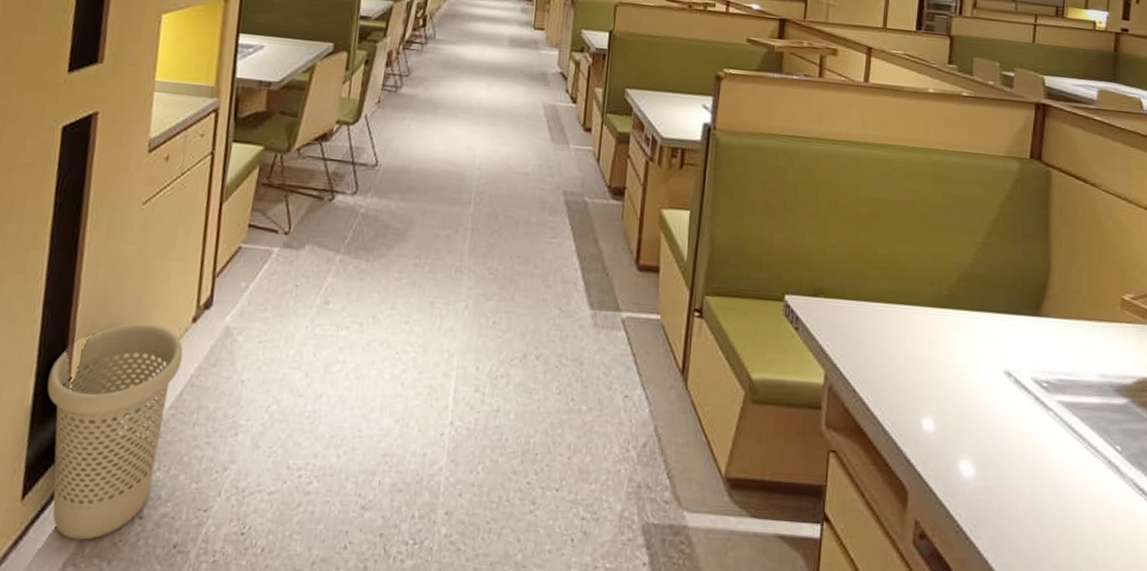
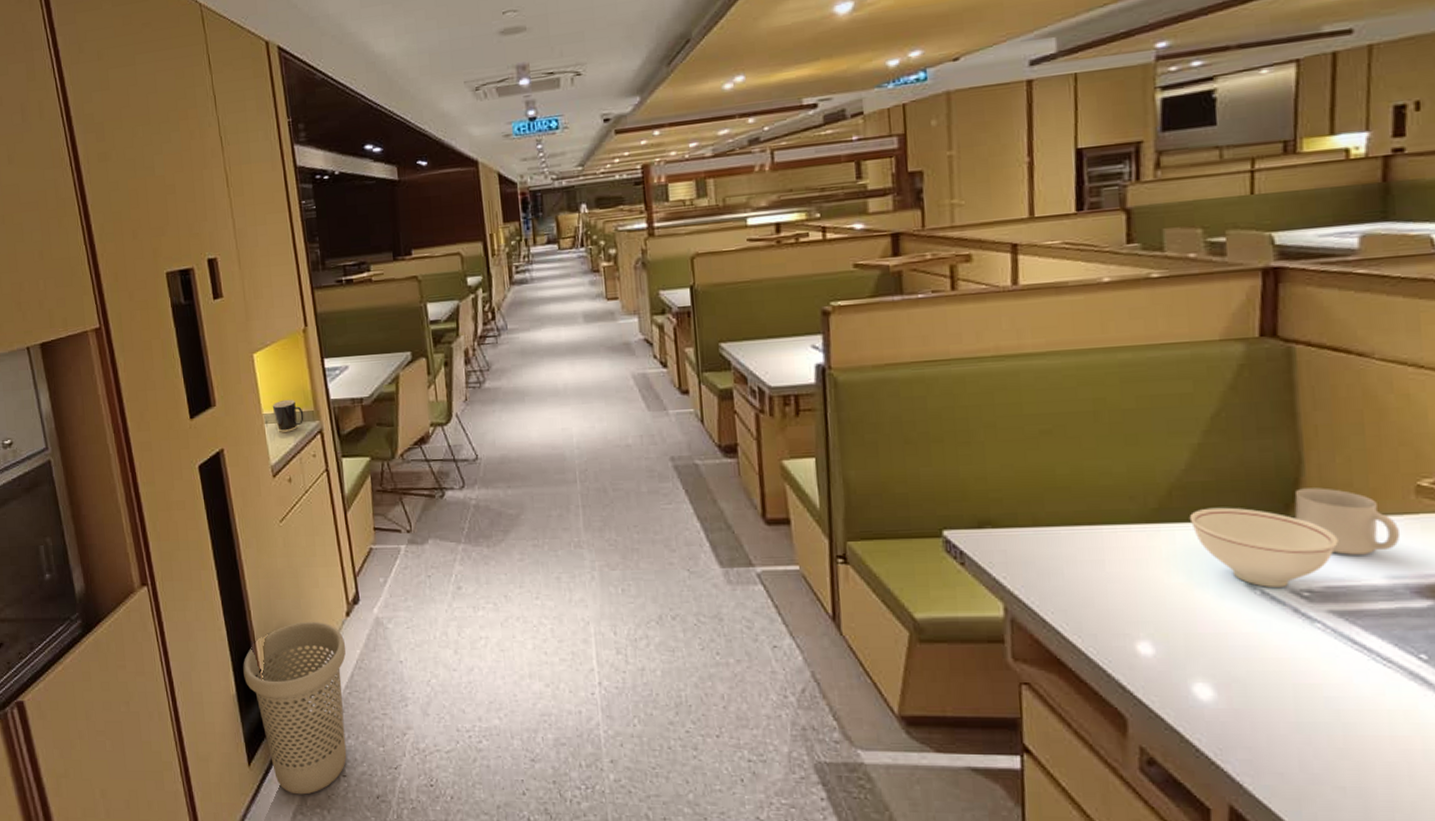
mug: none [168,69,203,105] -> present [272,399,304,432]
bowl: none [970,299,1069,378] -> present [1189,507,1339,589]
cup: none [1043,291,1110,354] -> present [1294,487,1401,555]

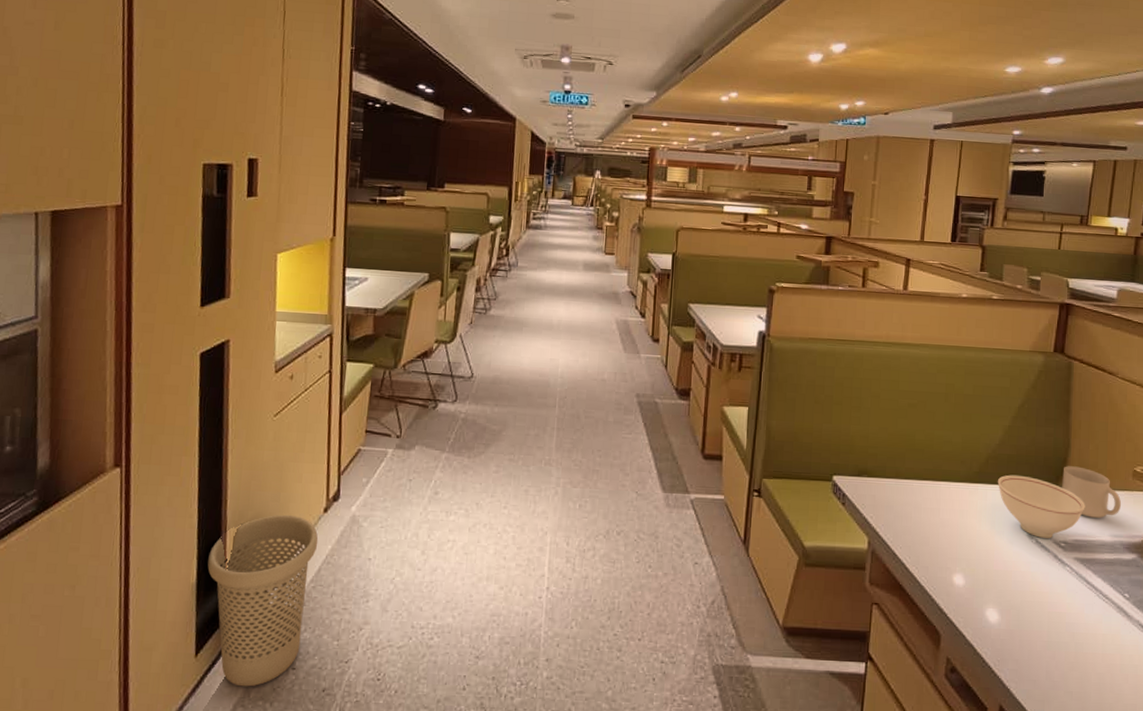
mug: present [272,399,304,432] -> none [287,300,317,332]

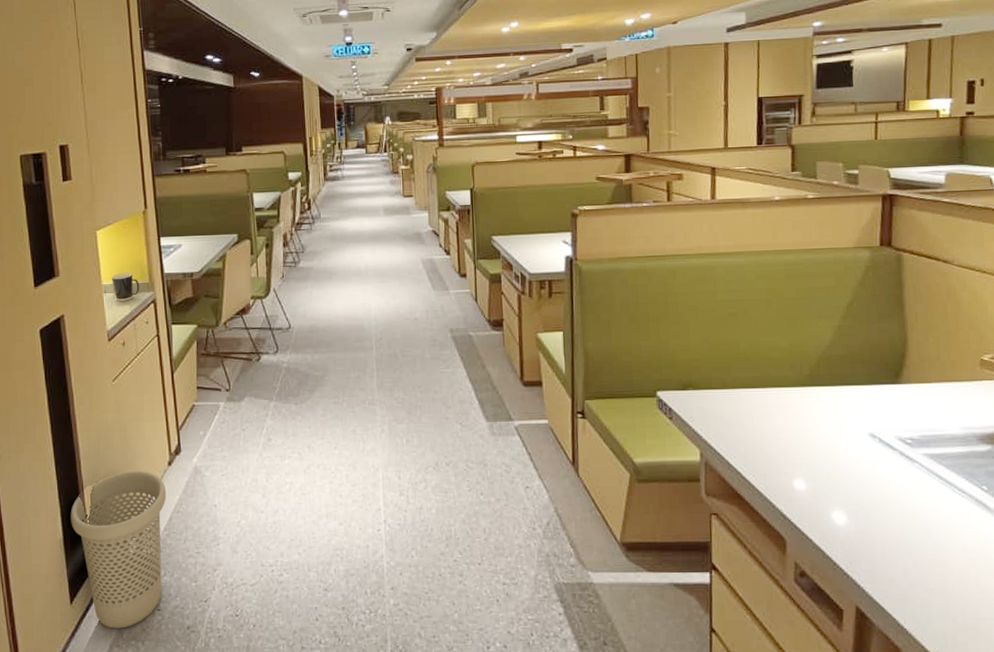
mug: none [287,300,317,332] -> present [111,272,140,301]
bowl: present [997,474,1085,539] -> none [831,374,930,437]
cup: present [1062,466,1122,518] -> none [902,360,971,412]

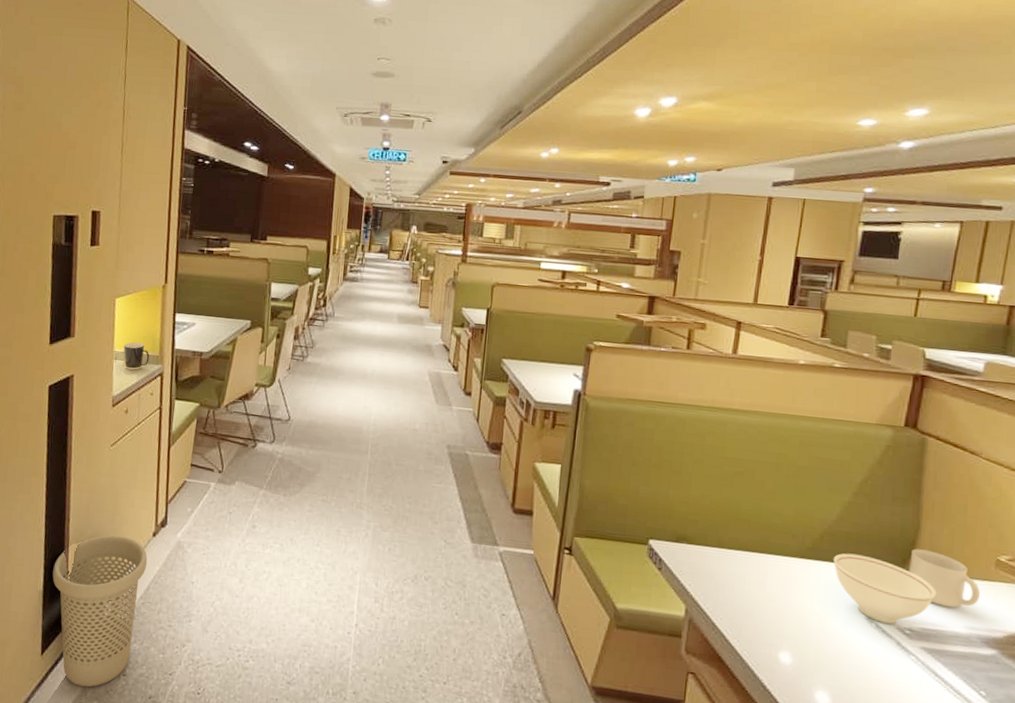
bowl: none [831,374,930,437] -> present [833,553,937,625]
cup: none [902,360,971,412] -> present [909,549,981,608]

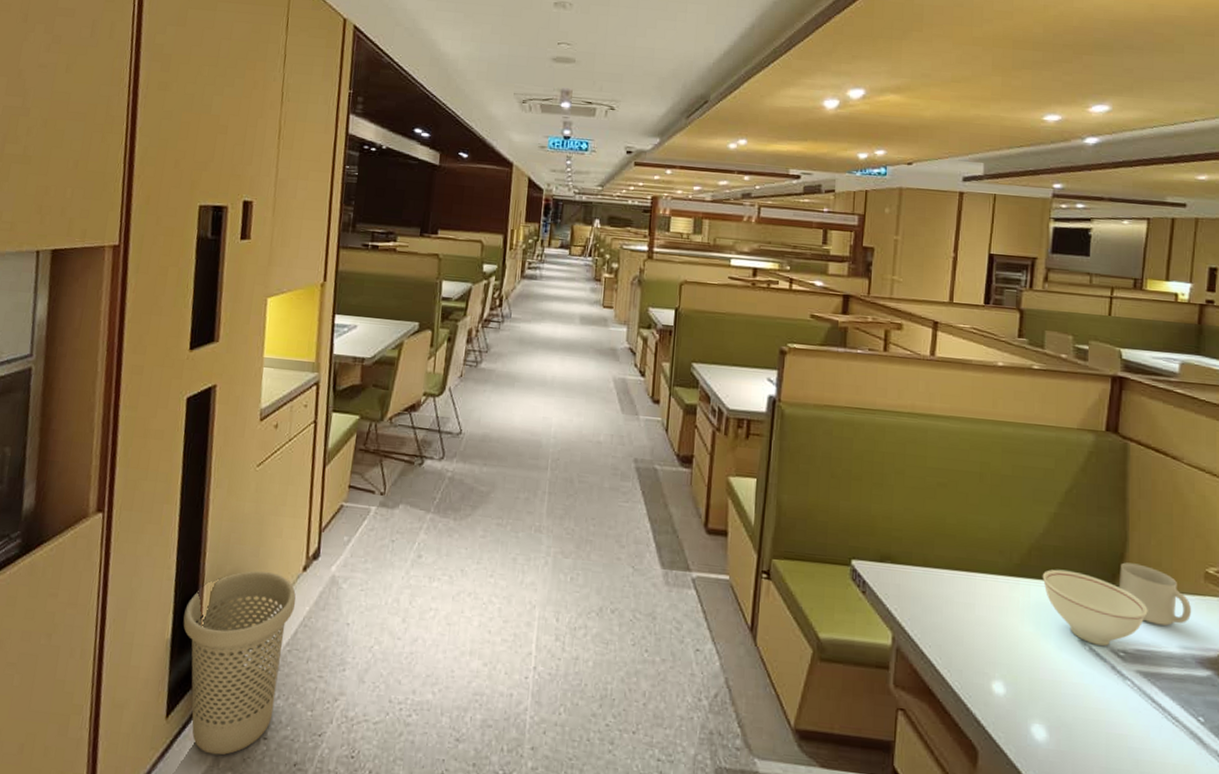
mug: present [123,342,150,370] -> none [274,347,305,379]

